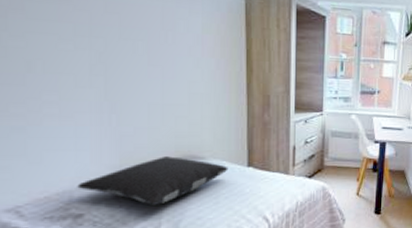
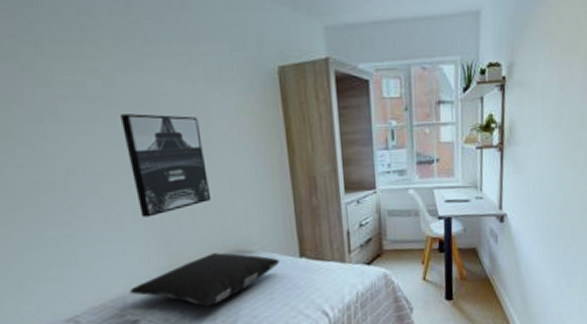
wall art: none [89,19,170,117] -> present [121,114,212,218]

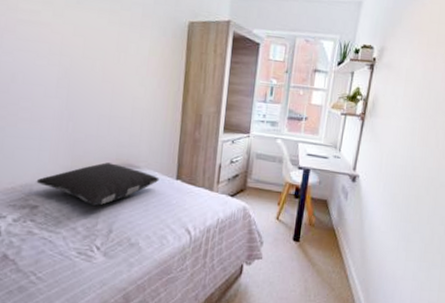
wall art: present [121,114,212,218] -> none [58,40,118,124]

